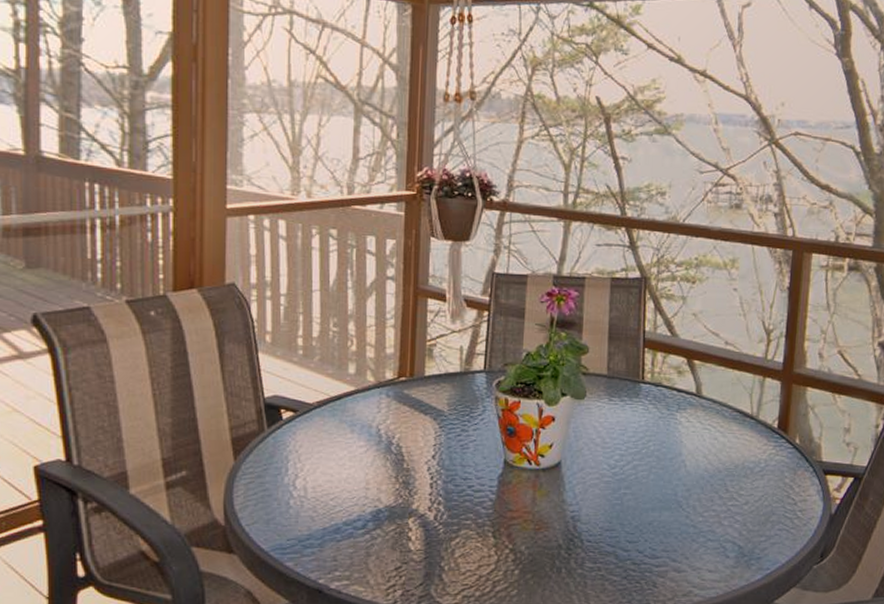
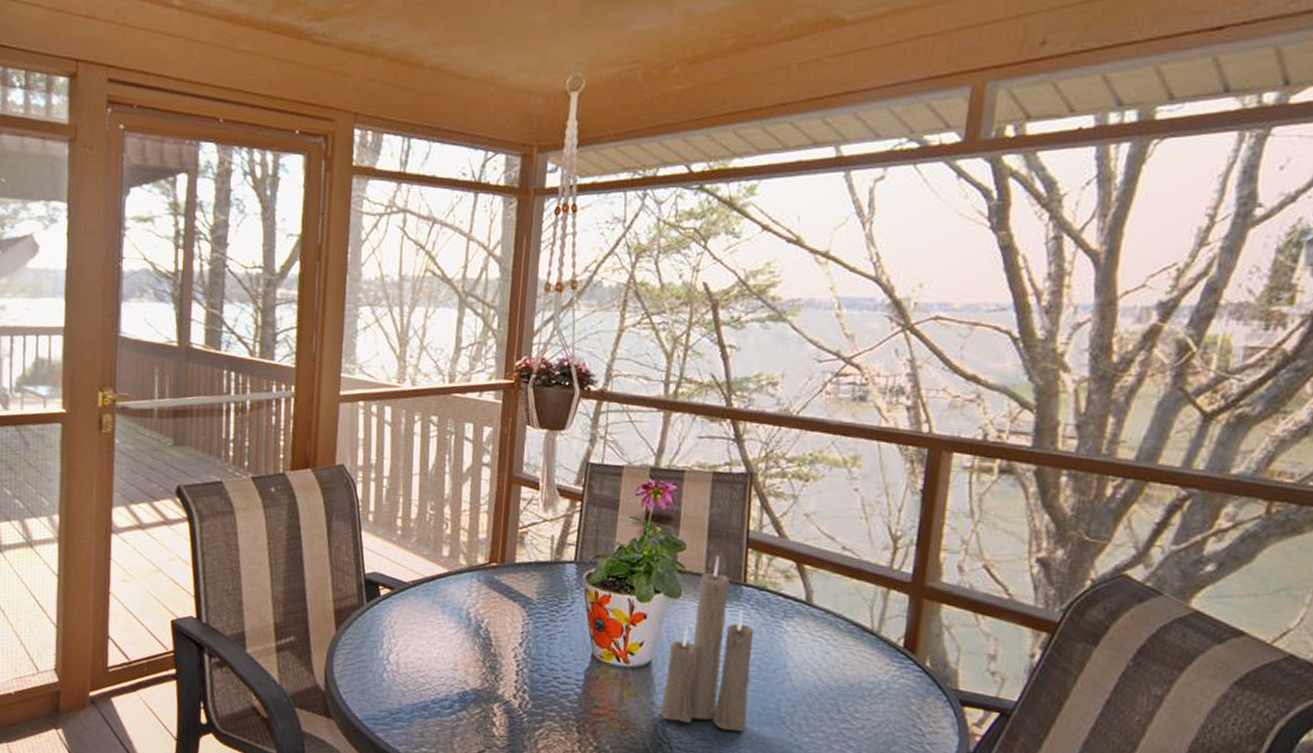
candle: none [570,356,653,519] -> present [659,555,754,732]

